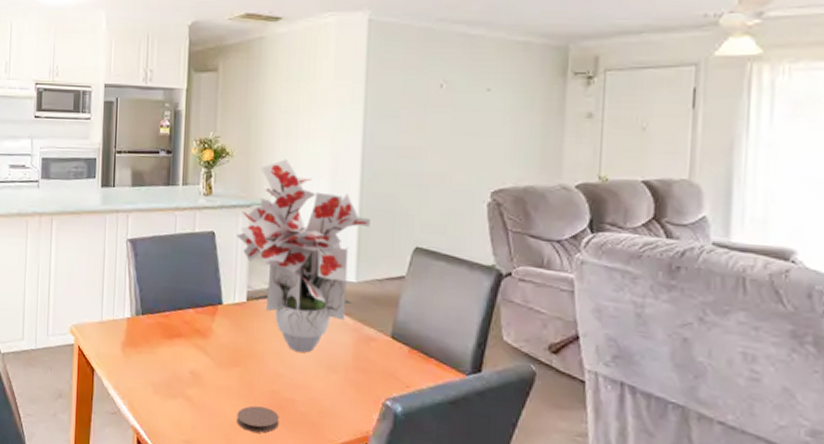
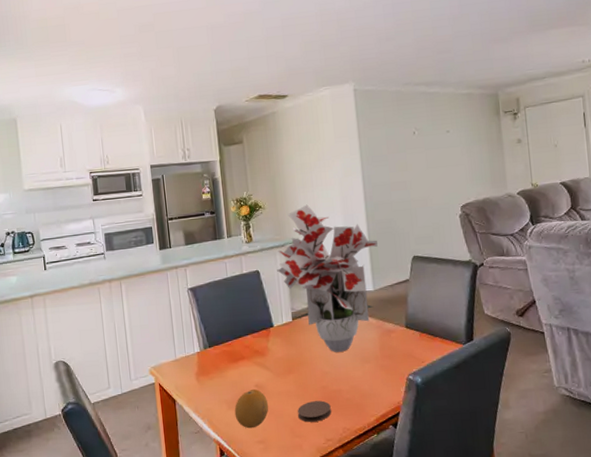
fruit: none [160,376,203,423] -> present [234,389,269,429]

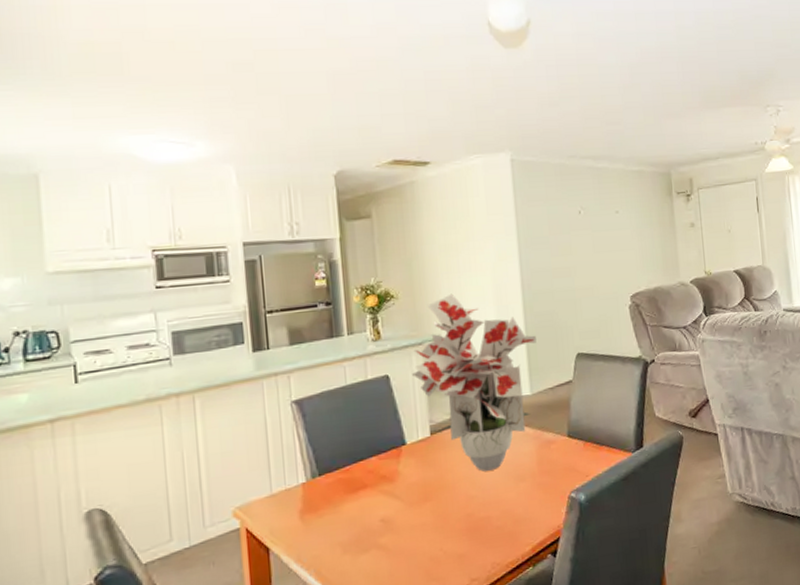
fruit: present [234,389,269,429] -> none [351,525,398,577]
coaster: present [298,400,331,422] -> none [435,532,478,561]

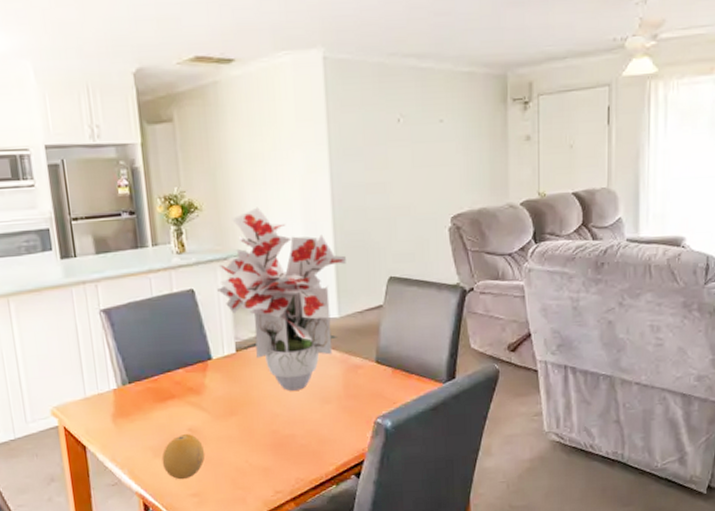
fruit: none [351,525,398,577] -> present [162,434,205,480]

